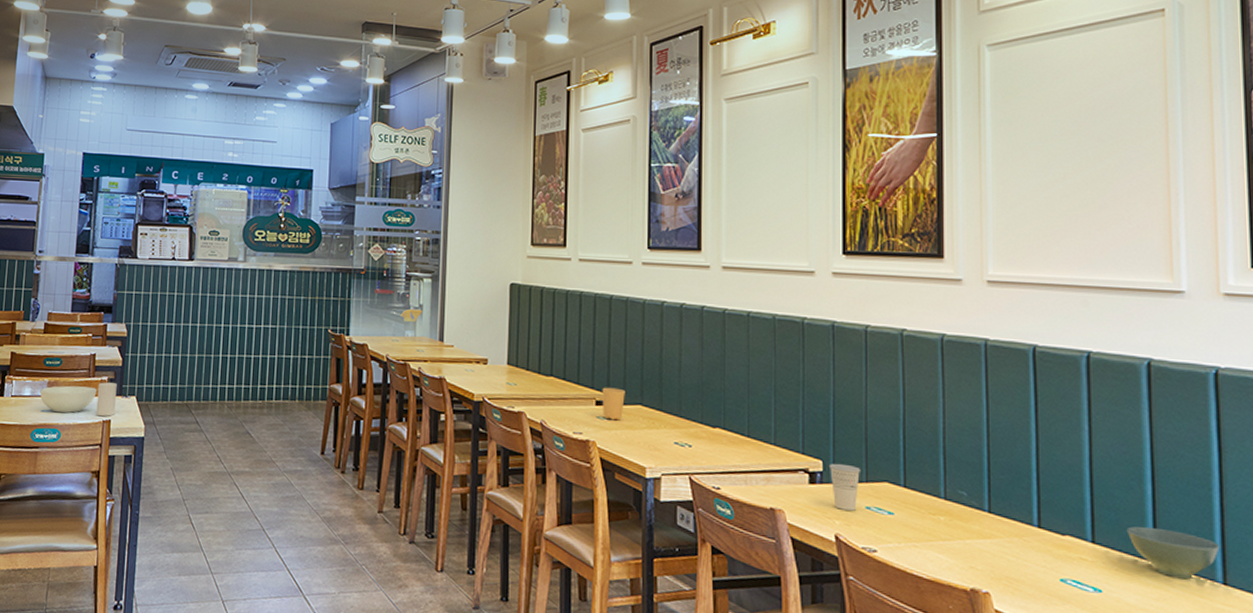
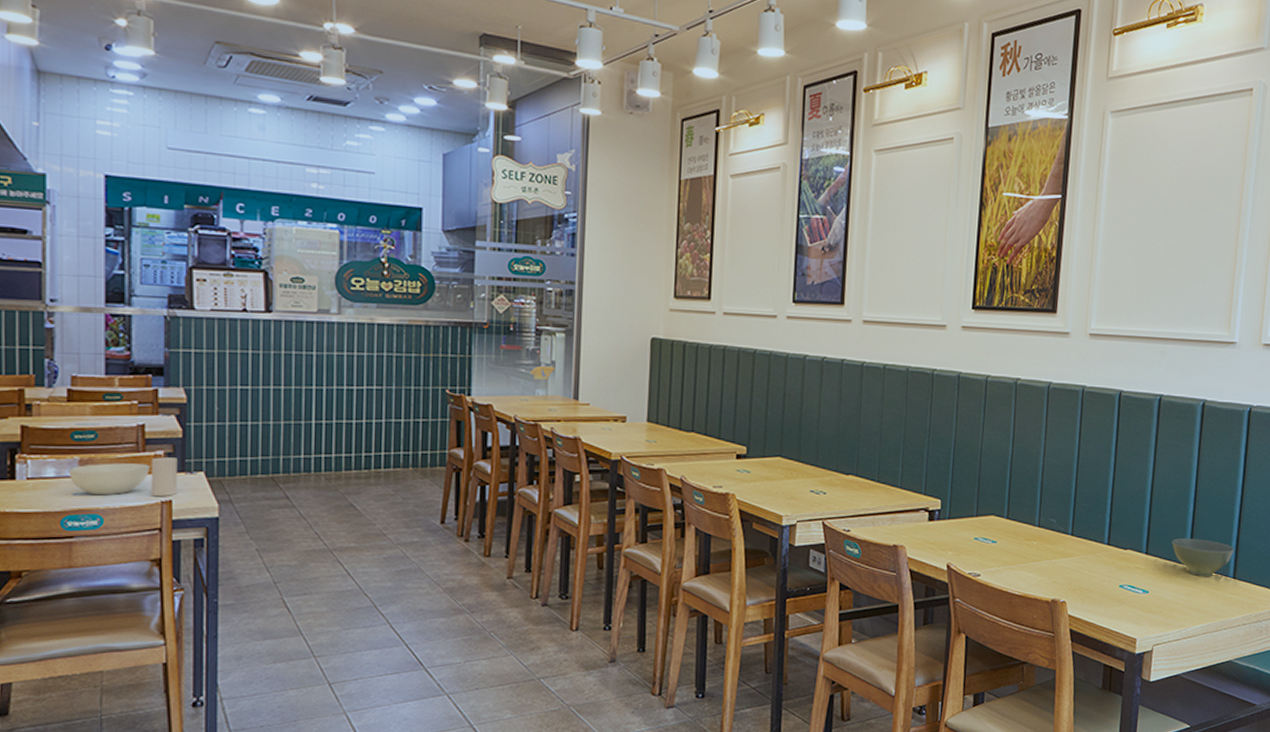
cup: present [602,387,625,421] -> none [742,441,765,473]
cup: present [828,463,861,511] -> none [946,501,973,542]

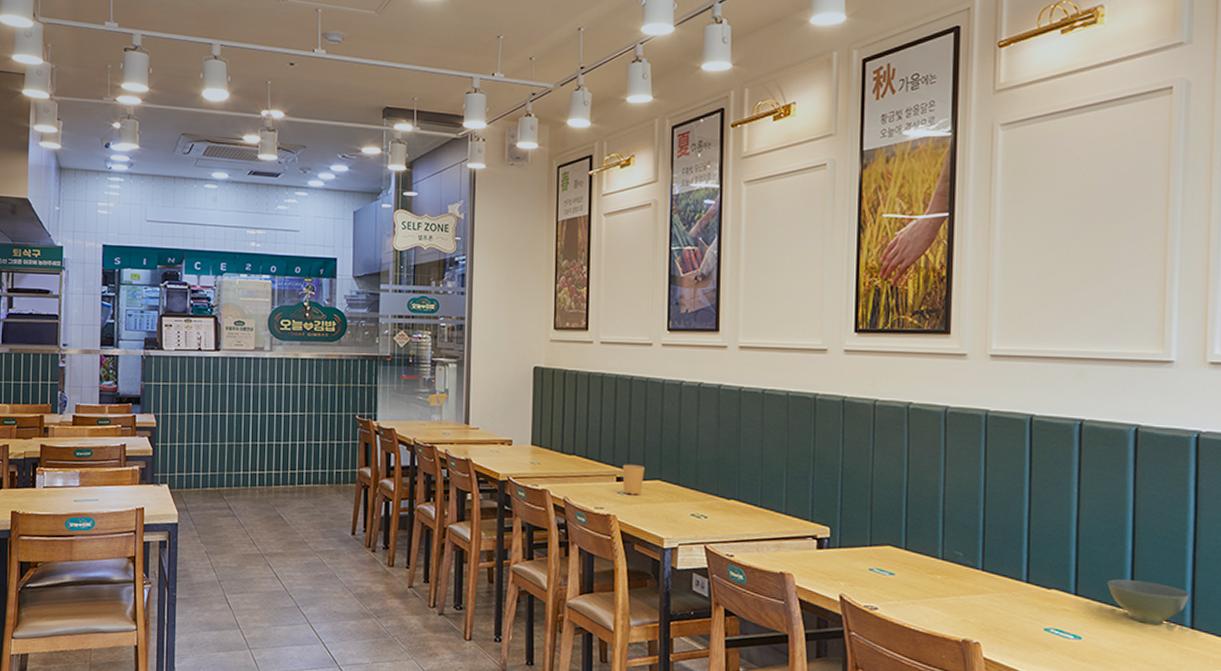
bowl: present [69,463,151,496] -> none [72,475,130,502]
cup: present [151,457,178,497] -> none [129,471,149,505]
cup: none [742,441,765,473] -> present [622,464,645,495]

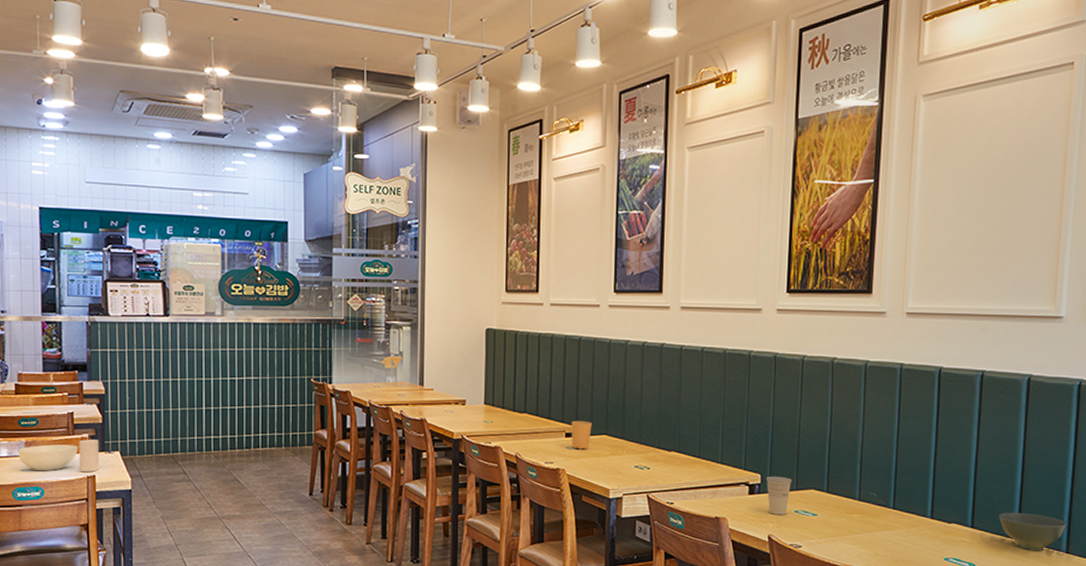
bowl: none [72,475,130,502] -> present [17,444,79,471]
cup: none [129,471,149,505] -> present [79,439,99,473]
cup: none [835,529,866,573] -> present [765,476,793,515]

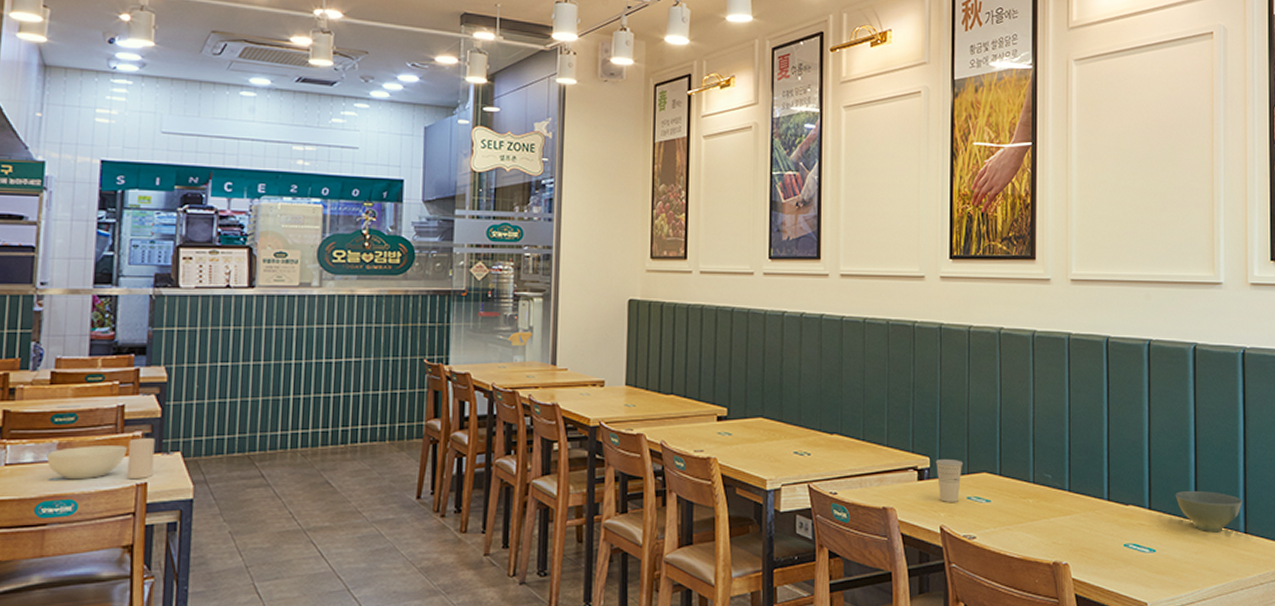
cup: present [571,420,592,450] -> none [723,402,746,435]

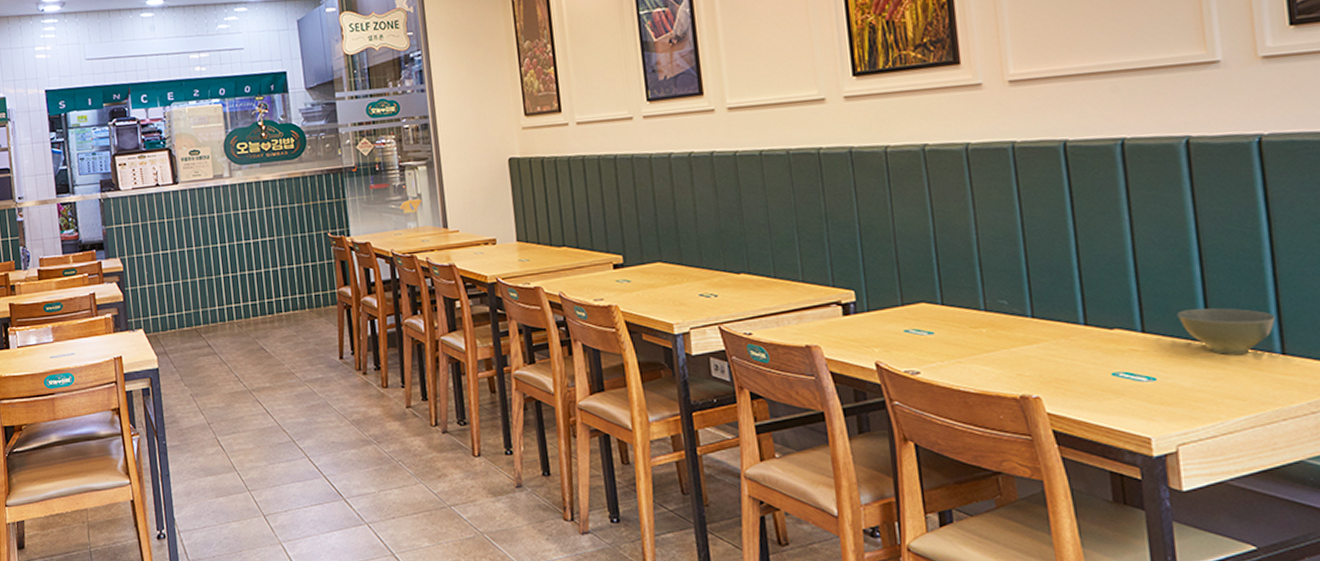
bowl: present [46,446,128,480] -> none [45,326,103,357]
cup: present [127,438,155,480] -> none [103,319,125,354]
cup: present [935,458,964,502] -> none [861,290,896,337]

